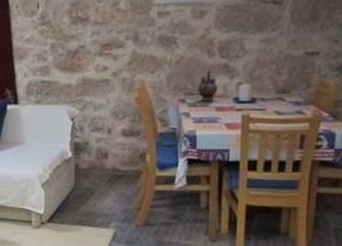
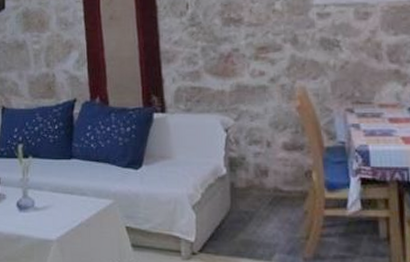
teapot: present [198,69,218,101] -> none [367,75,390,111]

